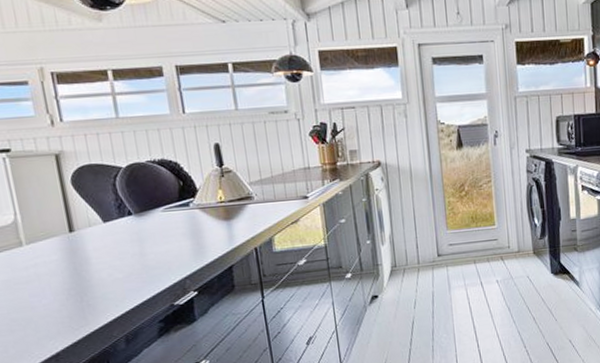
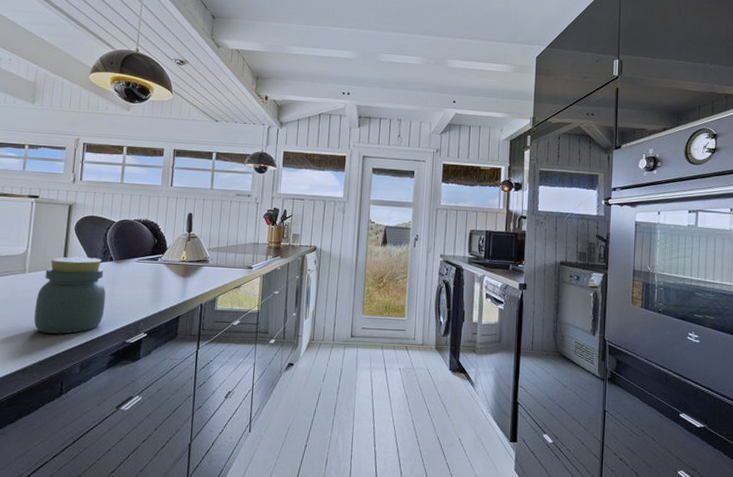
jar: none [46,214,138,312] -> present [33,256,106,334]

